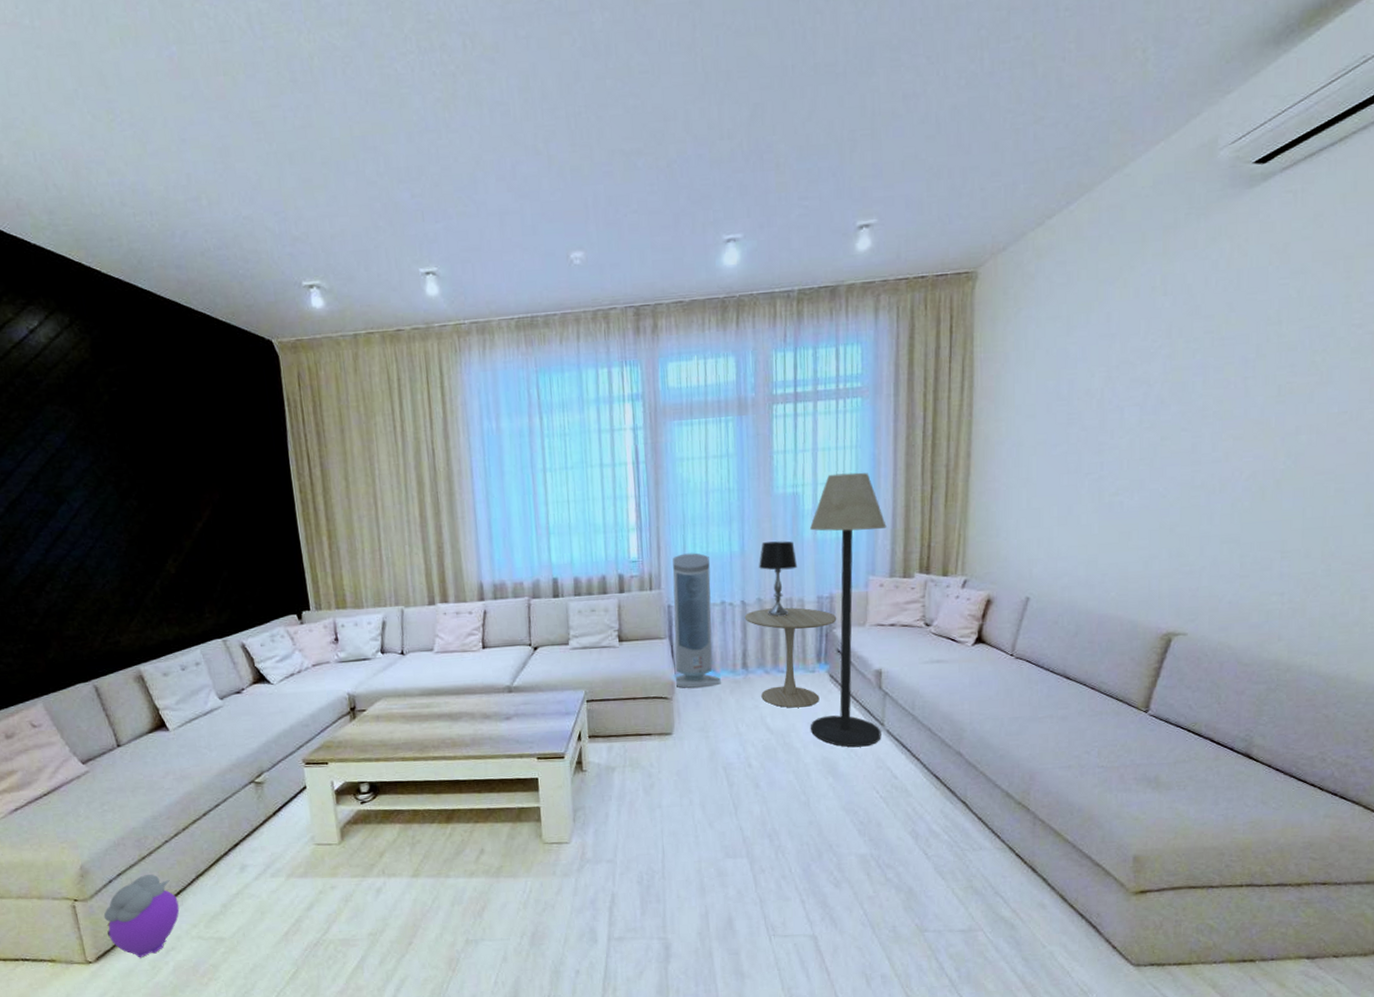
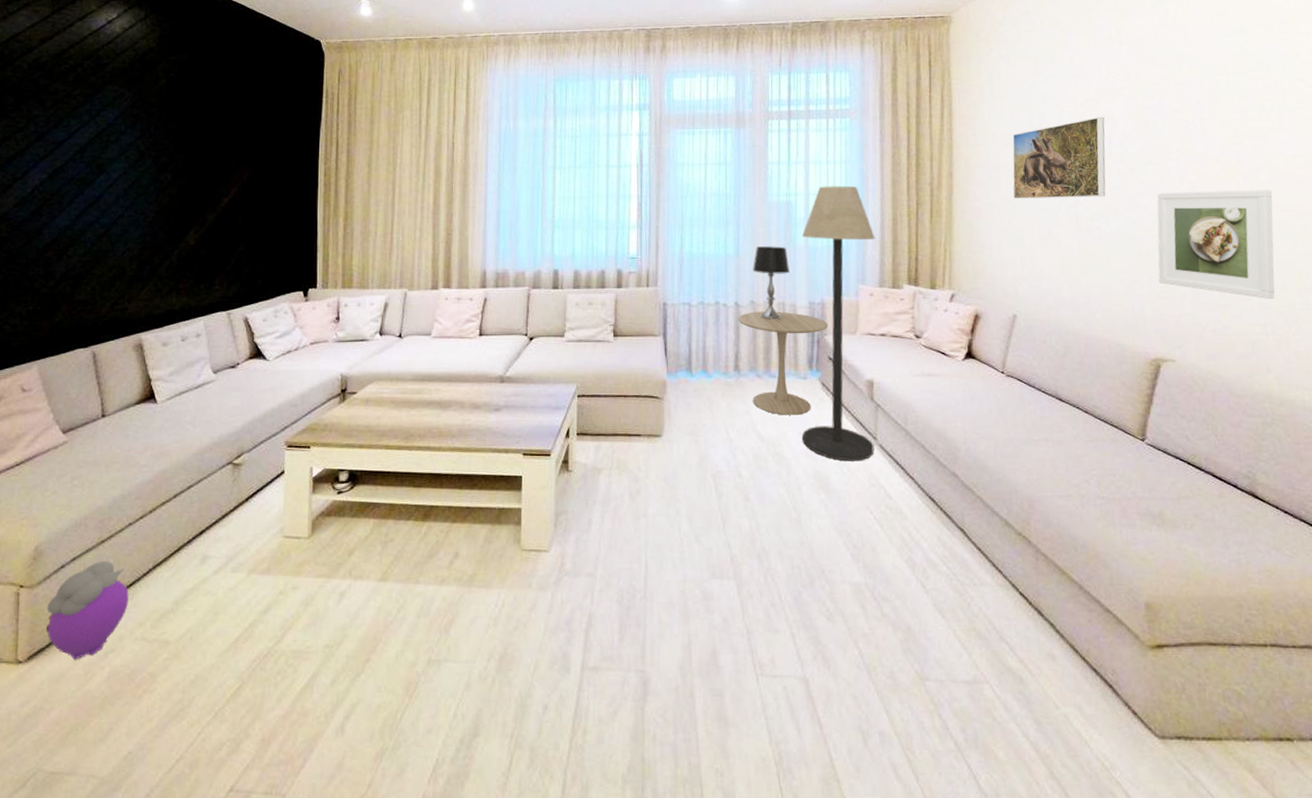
air purifier: present [672,553,721,688] -> none [667,253,713,389]
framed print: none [1034,381,1139,477] -> present [1012,117,1106,199]
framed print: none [1179,452,1310,567] -> present [1157,190,1275,299]

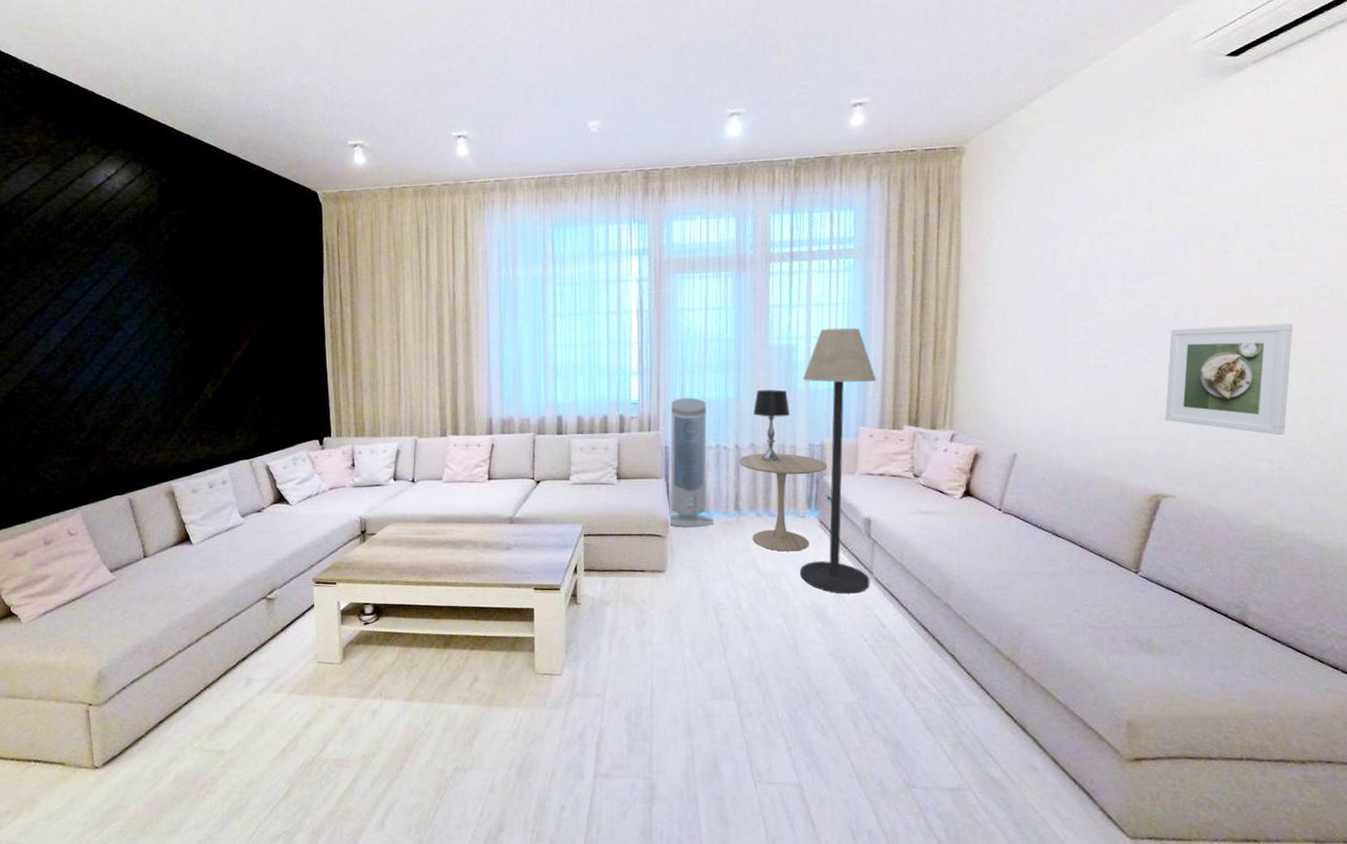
plush toy: present [45,561,129,660] -> none [114,683,185,766]
air purifier: none [667,253,713,389] -> present [669,397,714,528]
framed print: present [1012,117,1106,199] -> none [1020,251,1121,338]

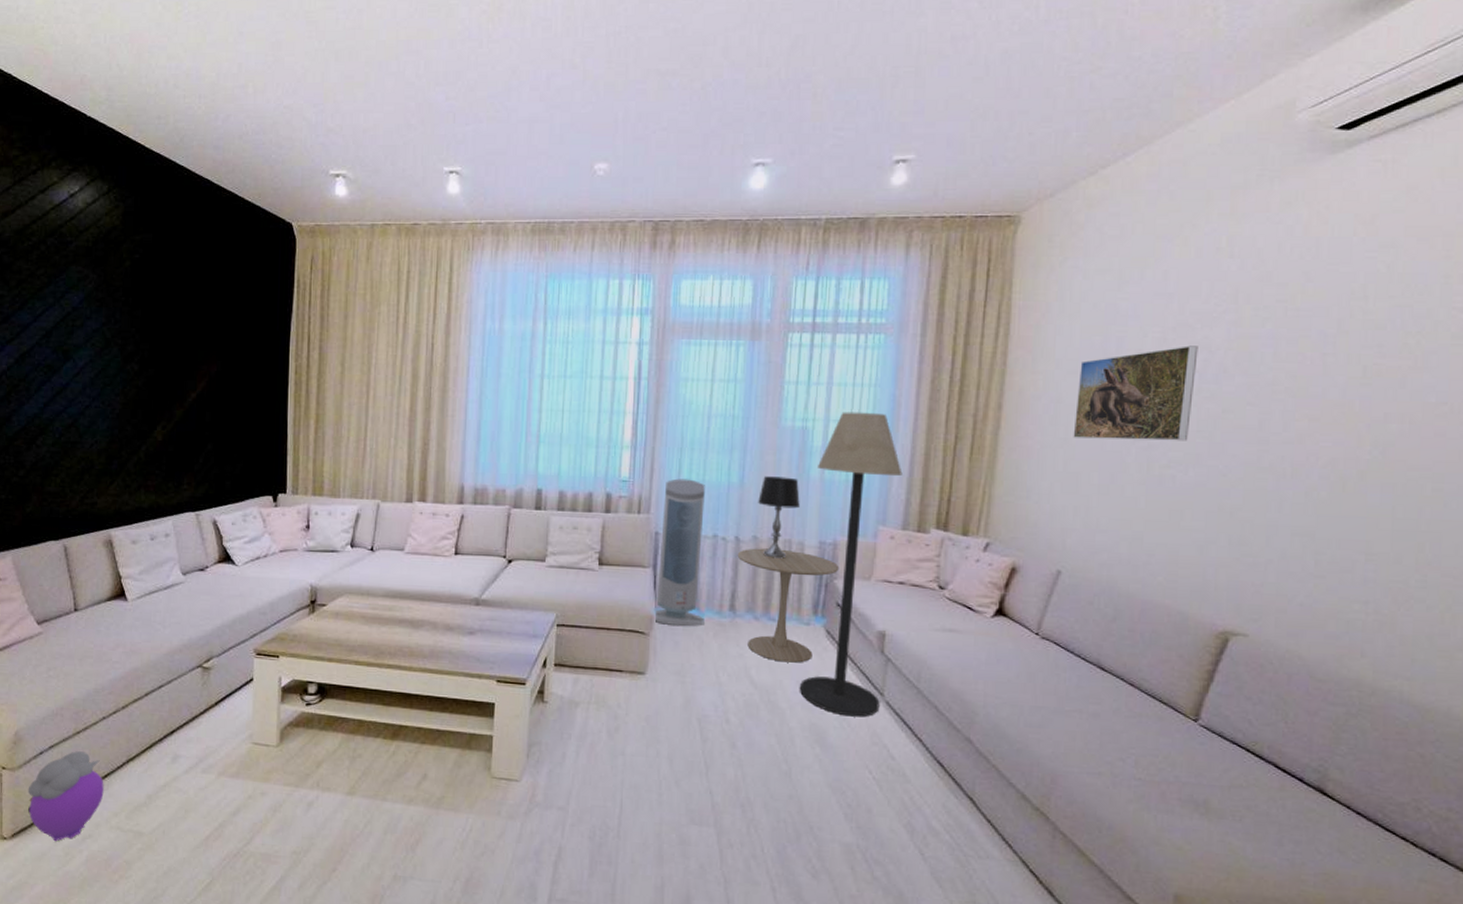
plush toy: none [114,683,185,766] -> present [27,751,104,842]
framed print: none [1020,251,1121,338] -> present [1073,345,1198,441]
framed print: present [1165,324,1293,435] -> none [1241,439,1401,572]

